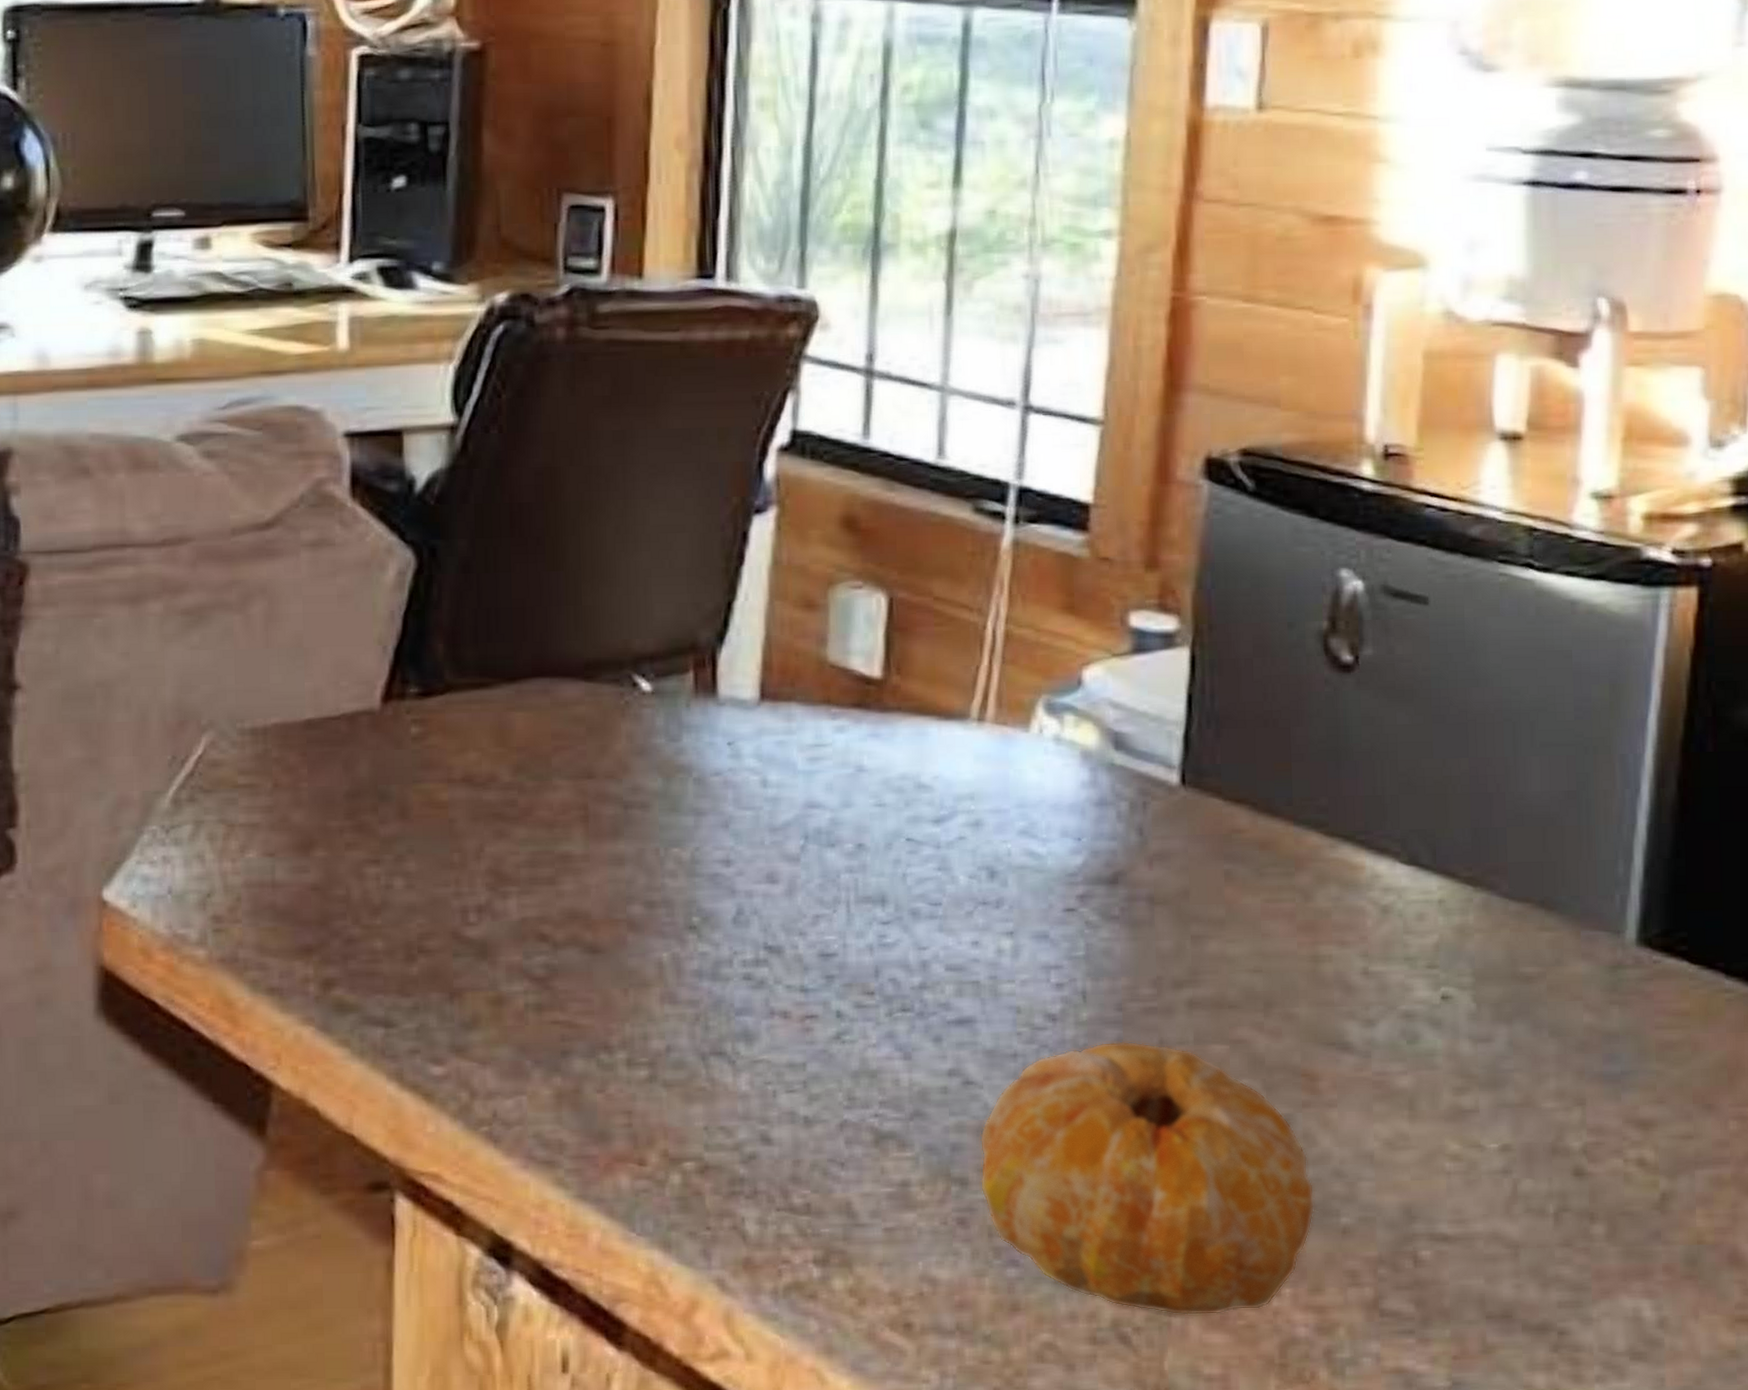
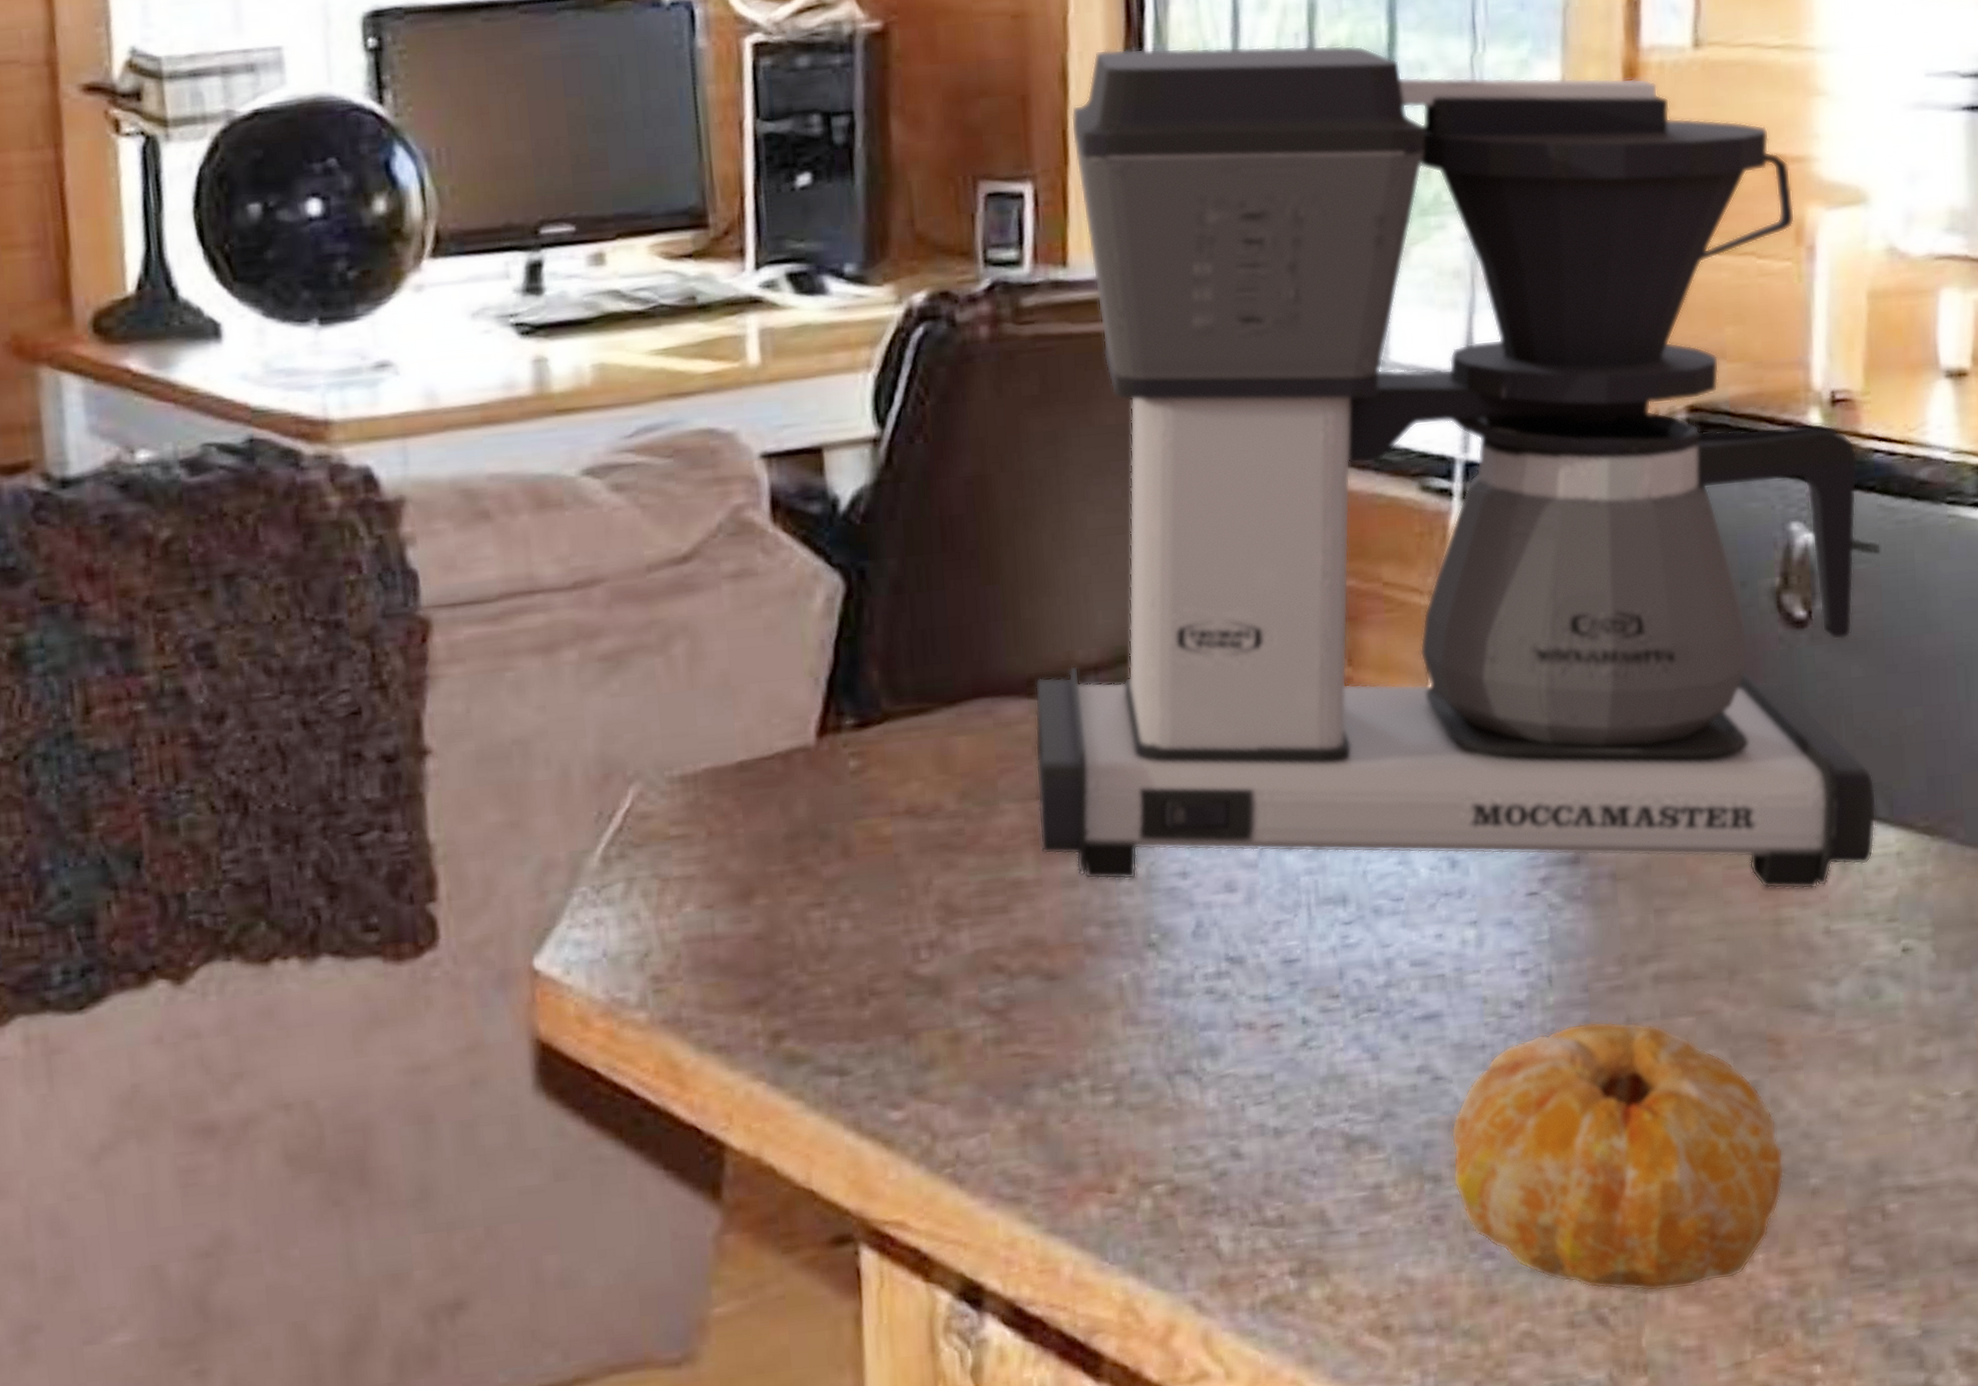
coffee maker: none [589,79,1419,929] -> present [1035,45,1877,889]

